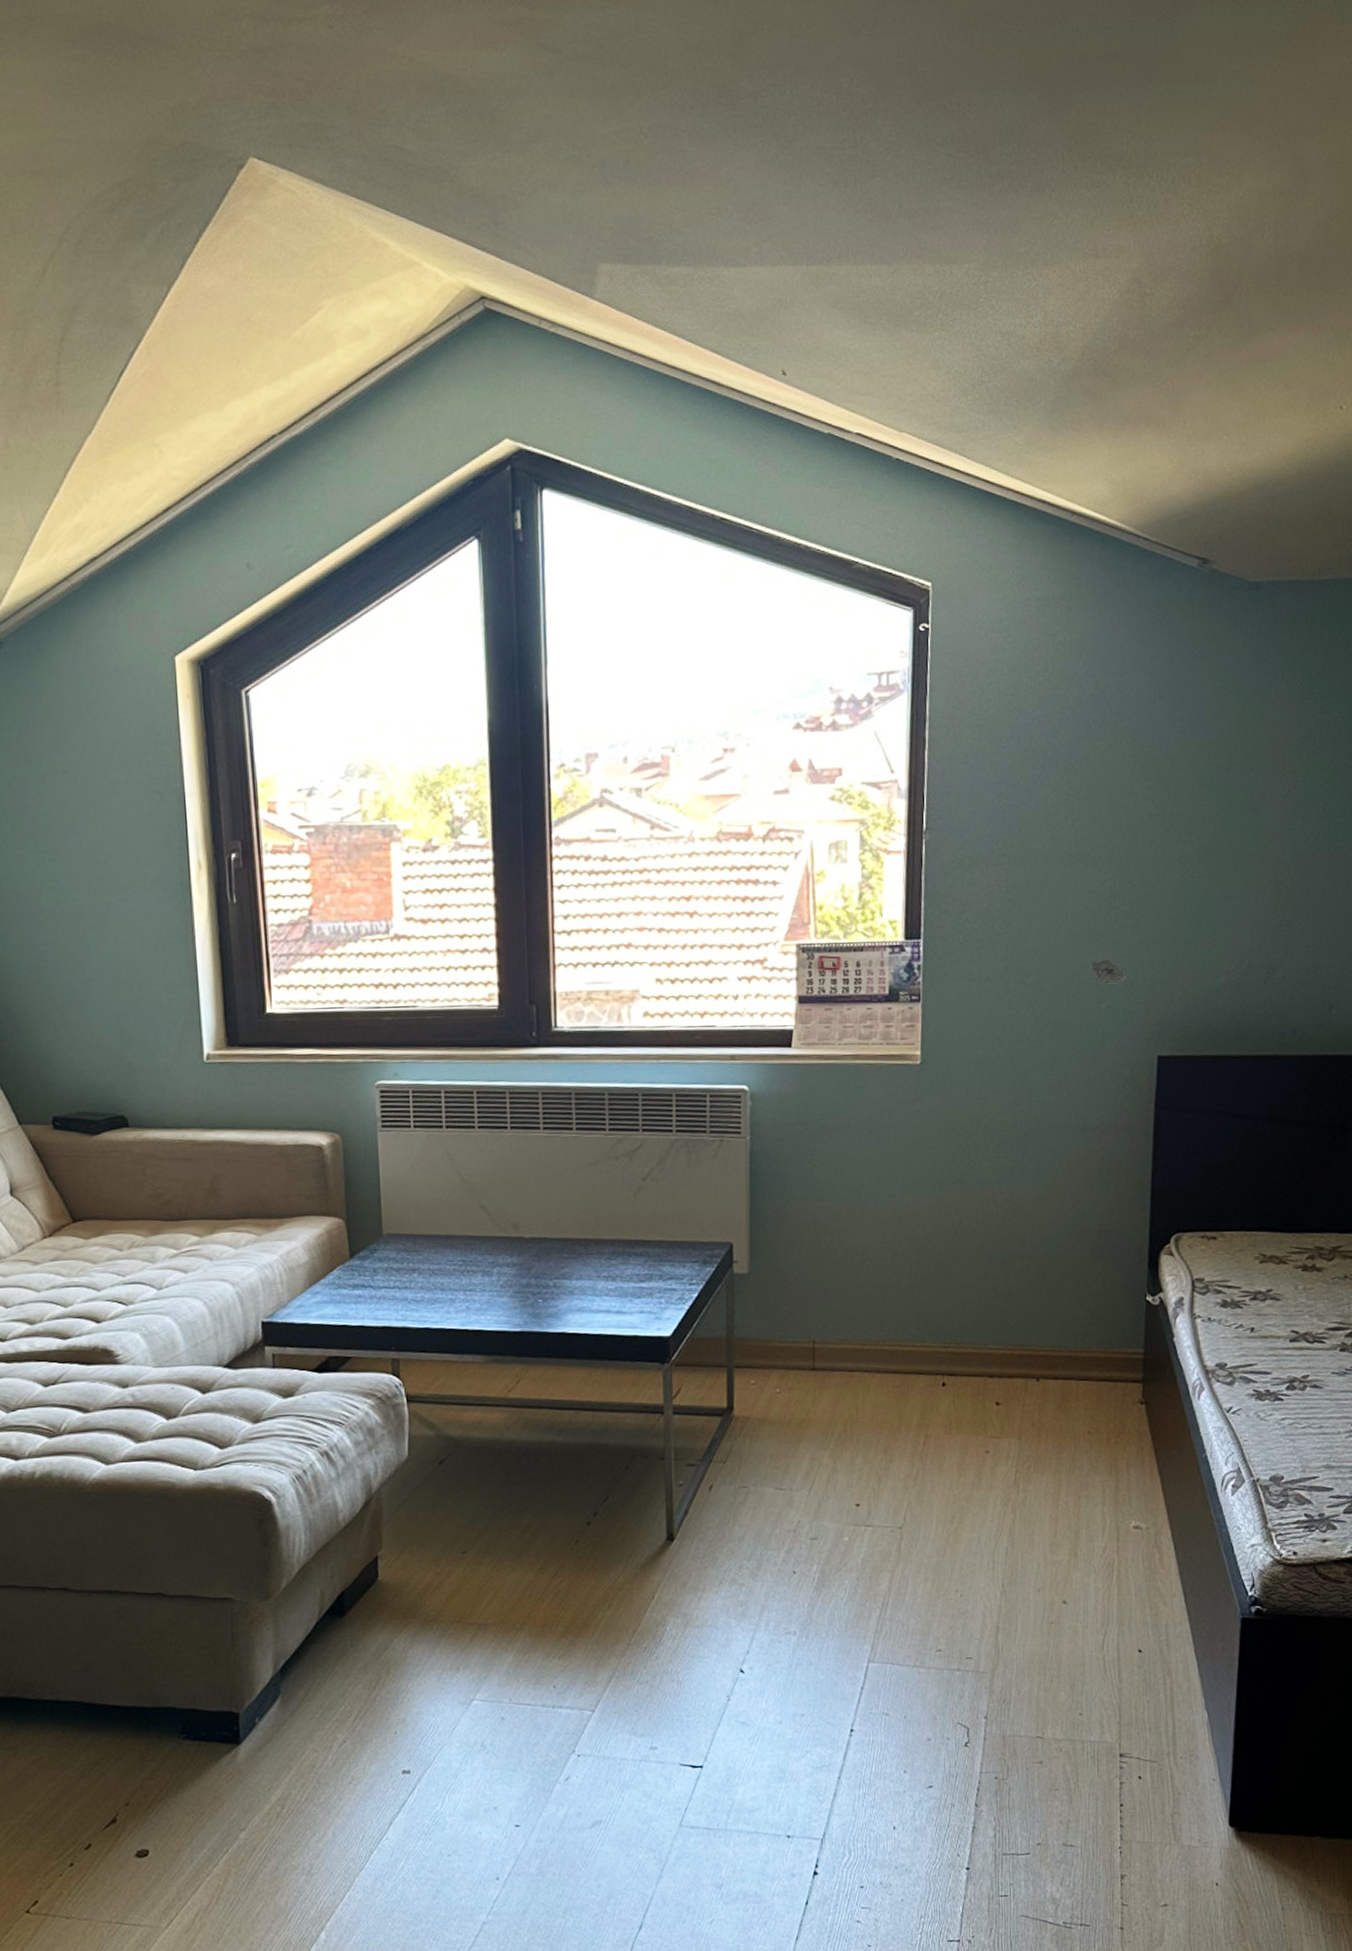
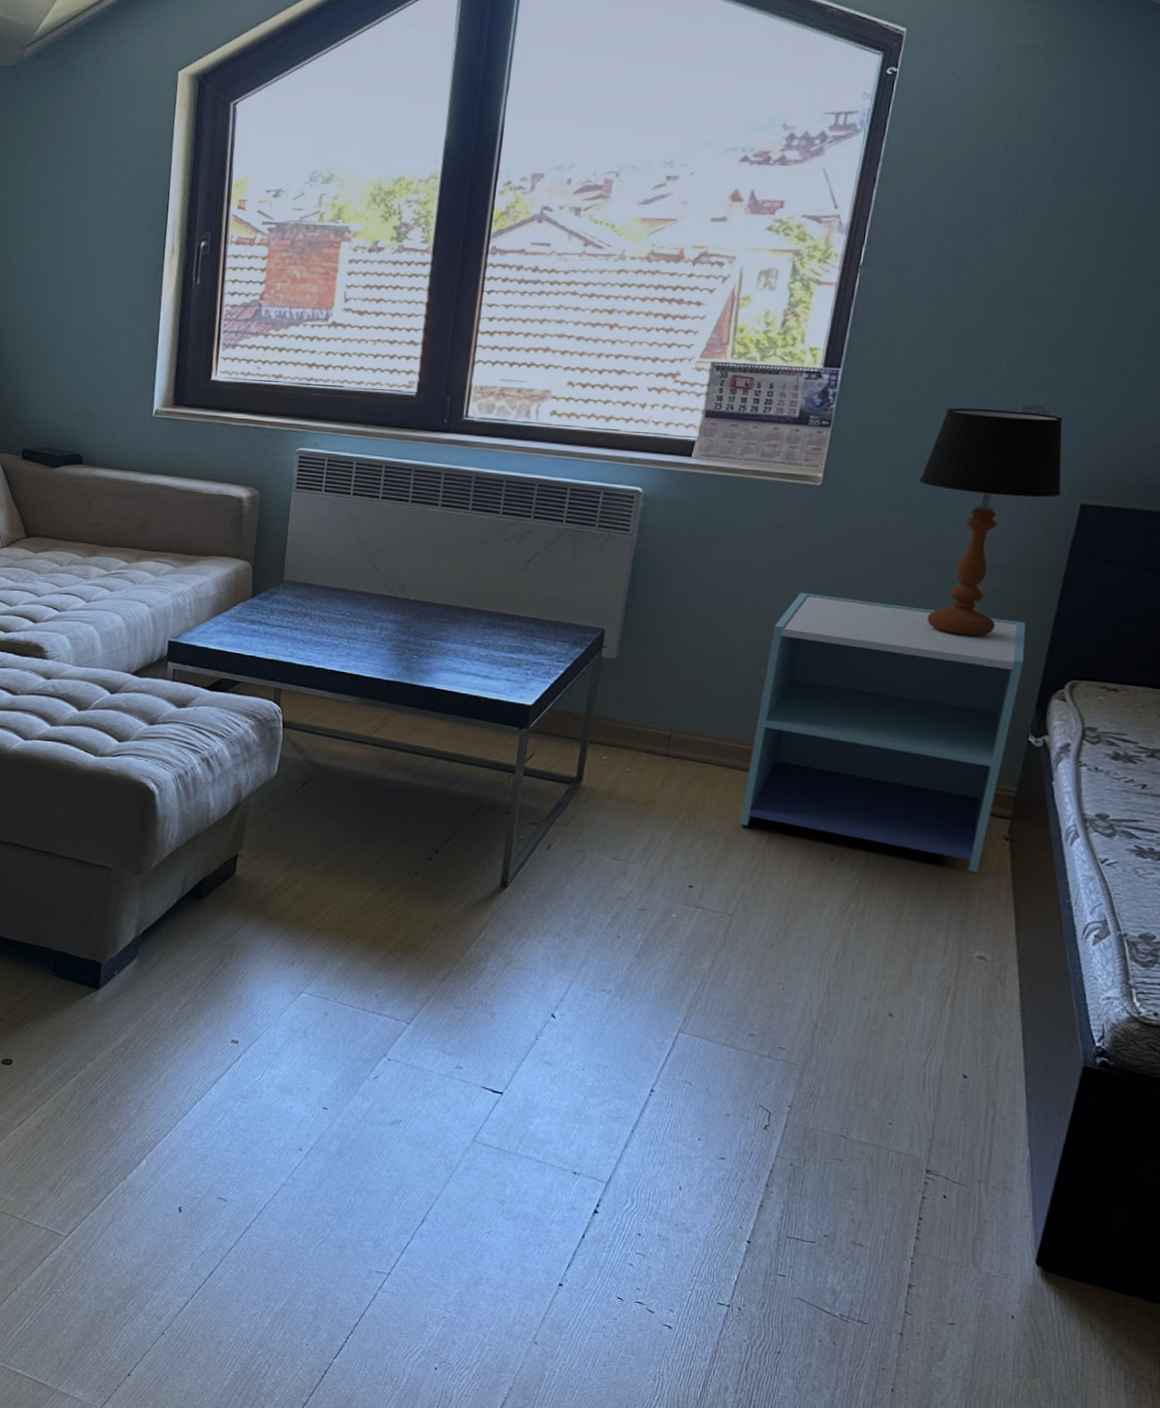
nightstand: none [894,1177,1131,1442] -> present [739,592,1026,873]
table lamp: none [1010,968,1139,1202] -> present [919,408,1063,636]

